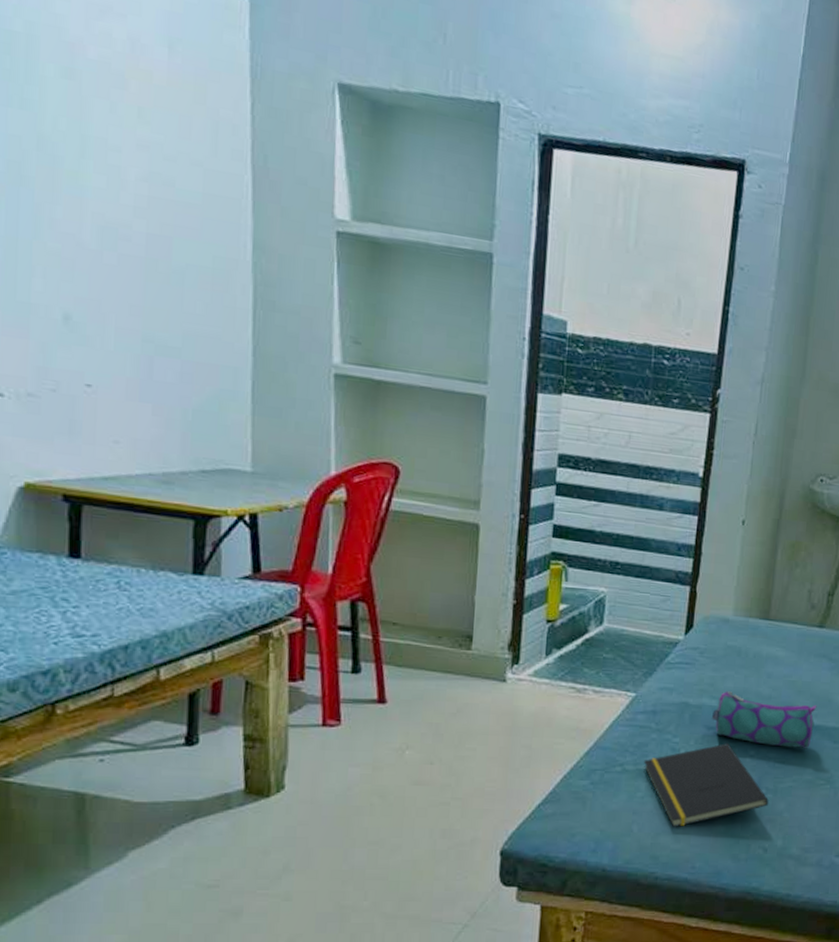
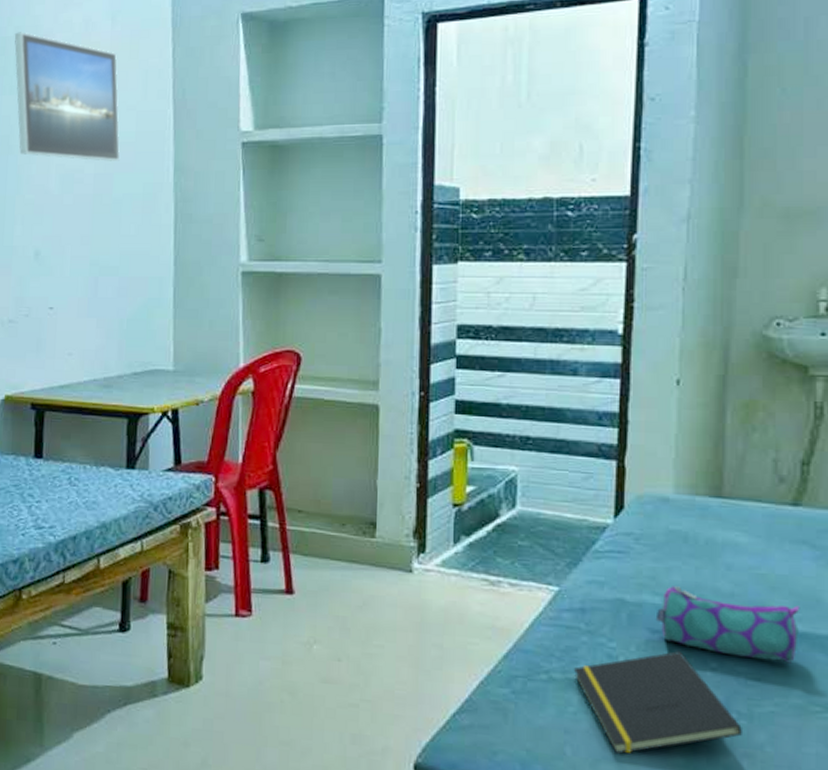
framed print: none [24,28,183,225] -> present [14,32,121,162]

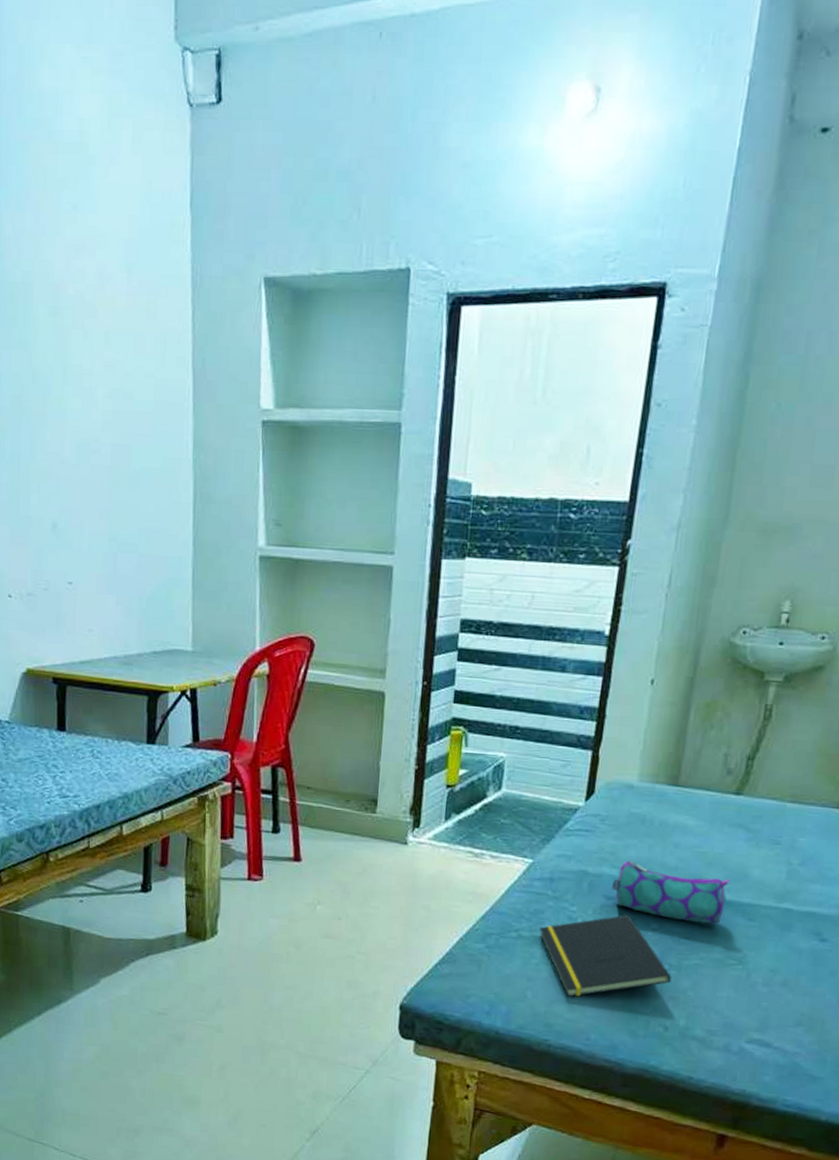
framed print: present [14,32,121,162] -> none [22,278,139,433]

